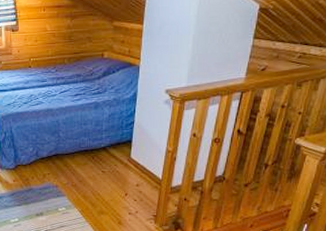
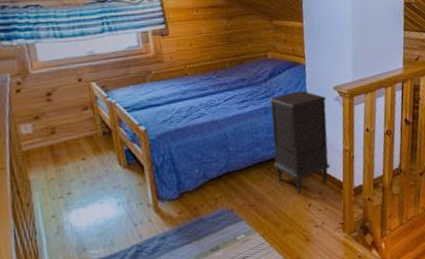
nightstand: none [97,90,156,183] -> present [269,90,331,194]

